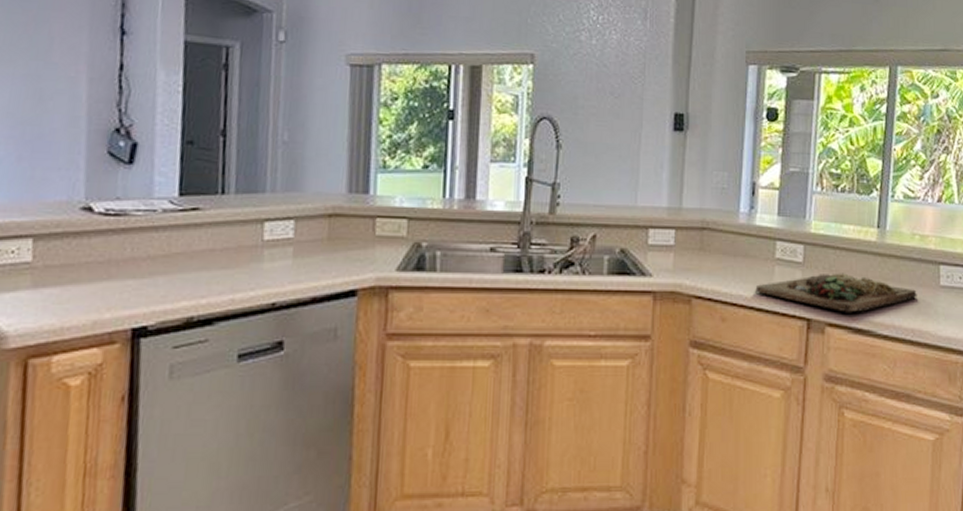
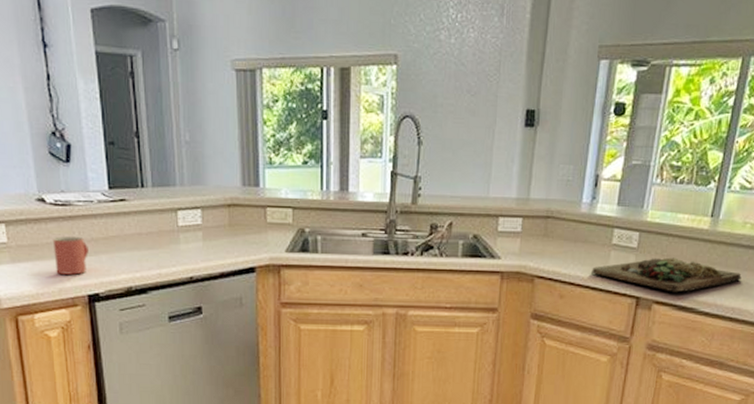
mug: none [93,254,142,303] -> present [52,236,88,275]

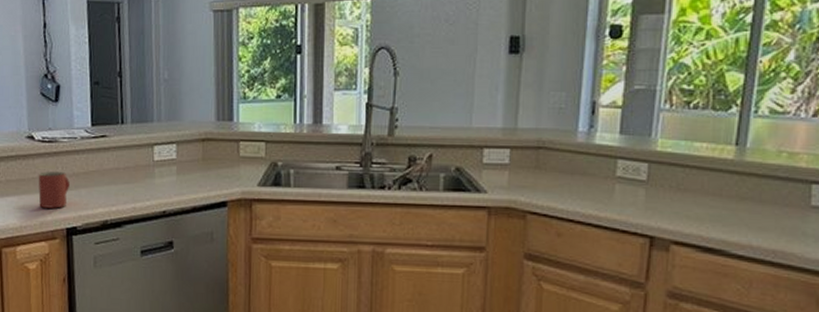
cutting board: present [590,257,742,293] -> none [592,191,781,232]

